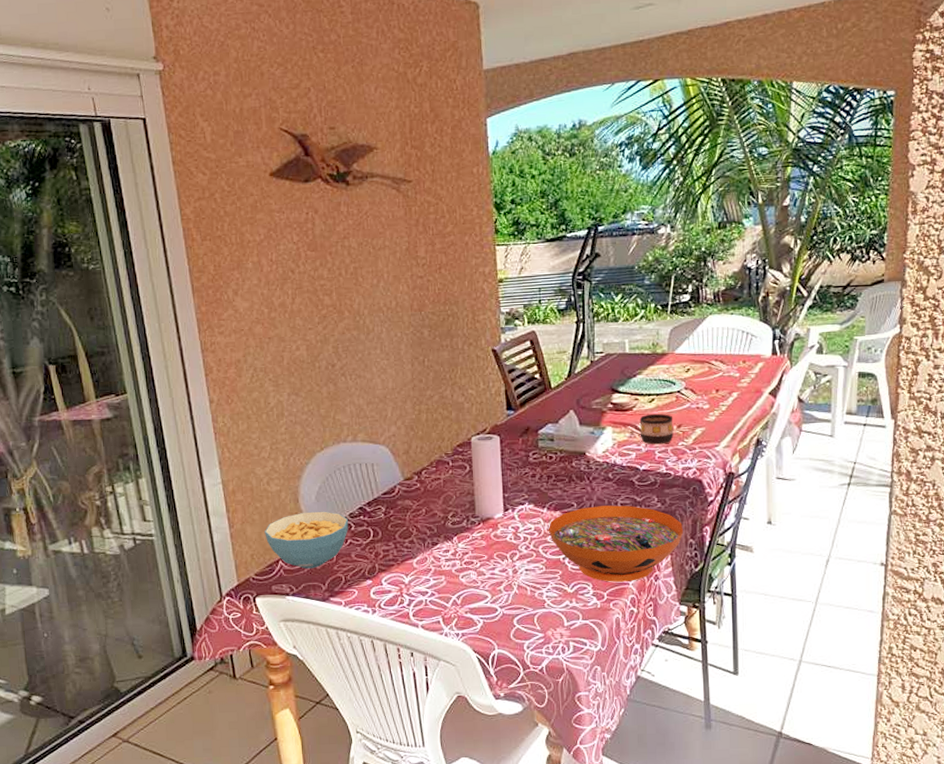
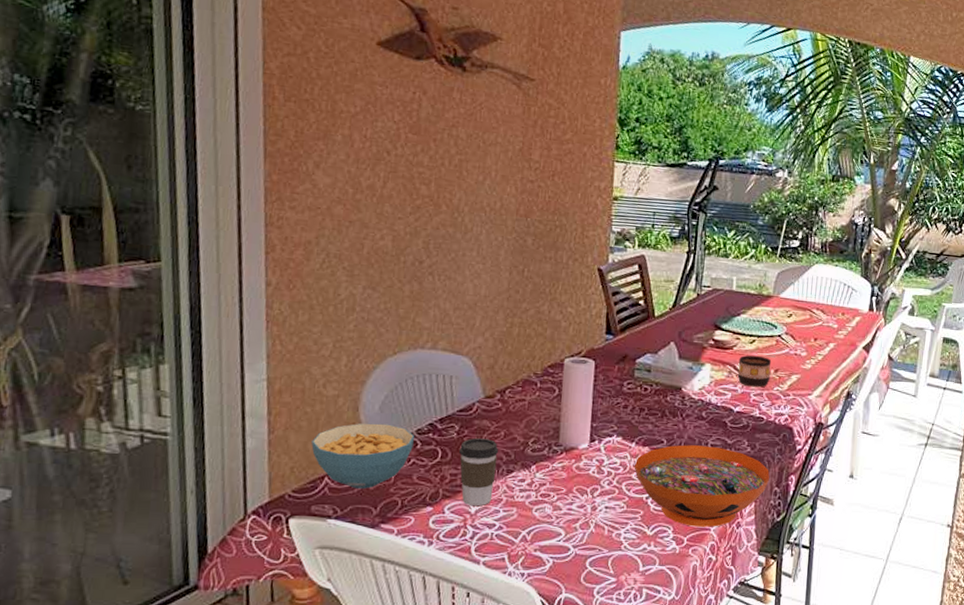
coffee cup: none [388,516,423,577] -> present [459,437,499,507]

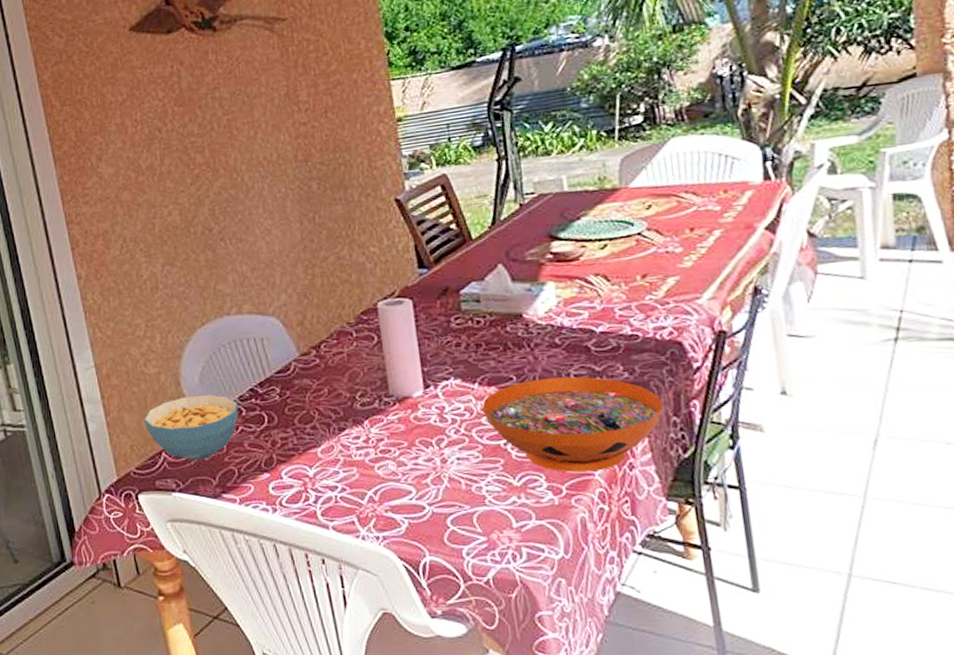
coffee cup: present [459,437,499,507] -> none [285,397,329,469]
cup: present [737,355,772,388] -> none [589,261,638,301]

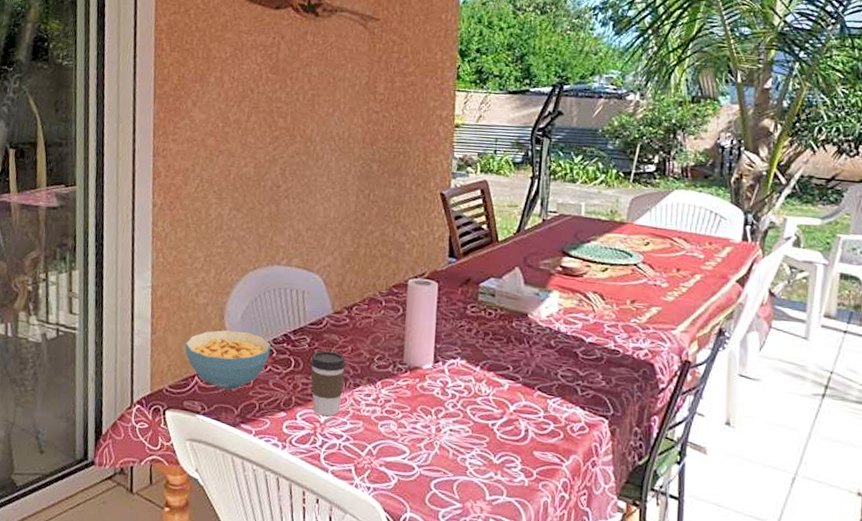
coffee cup: none [285,397,329,469] -> present [310,350,347,417]
decorative bowl: present [481,376,662,473] -> none [479,372,628,463]

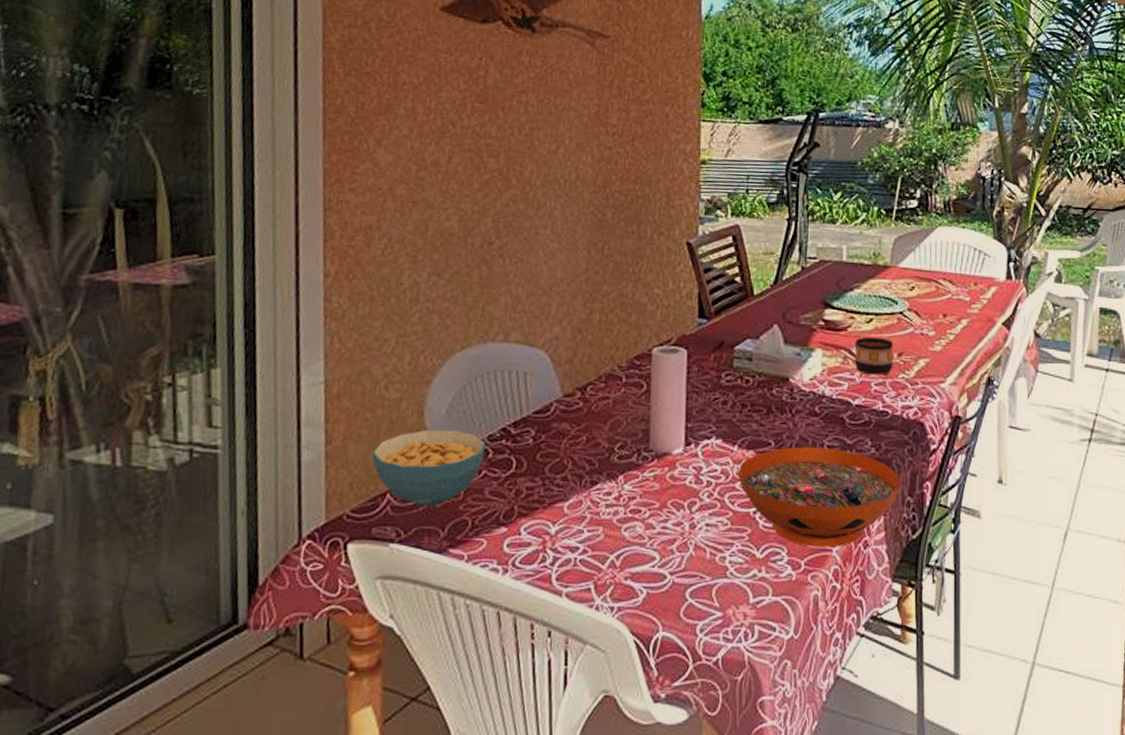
coffee cup: present [310,350,347,417] -> none [536,443,581,526]
decorative bowl: none [479,372,628,463] -> present [737,447,900,547]
cup: none [588,283,627,319] -> present [854,336,894,375]

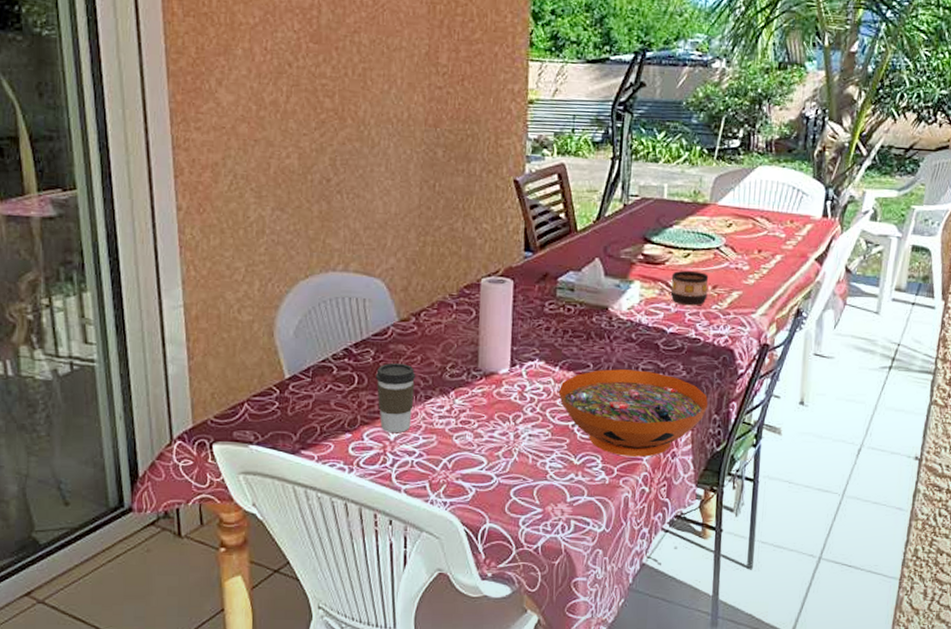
cereal bowl: present [372,429,487,507] -> none [230,348,331,415]
coffee cup: none [536,443,581,526] -> present [376,362,416,433]

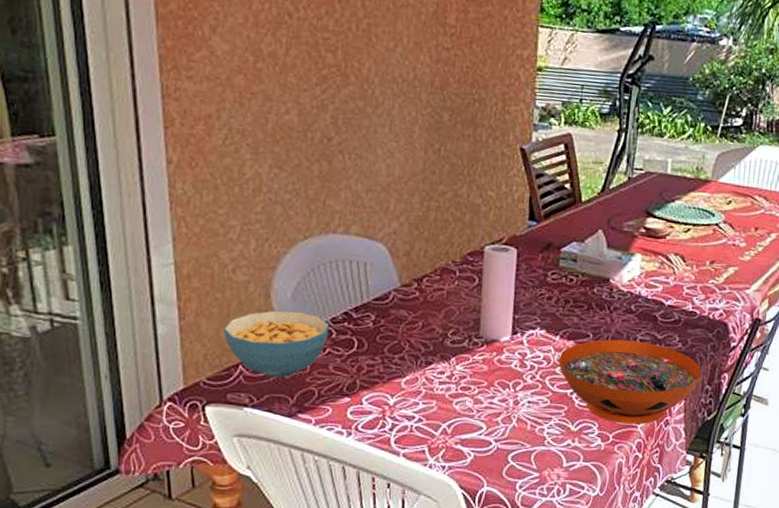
cereal bowl: none [230,348,331,415] -> present [224,310,330,378]
coffee cup: present [376,362,416,433] -> none [376,327,417,398]
cup: present [670,270,709,306] -> none [670,245,707,280]

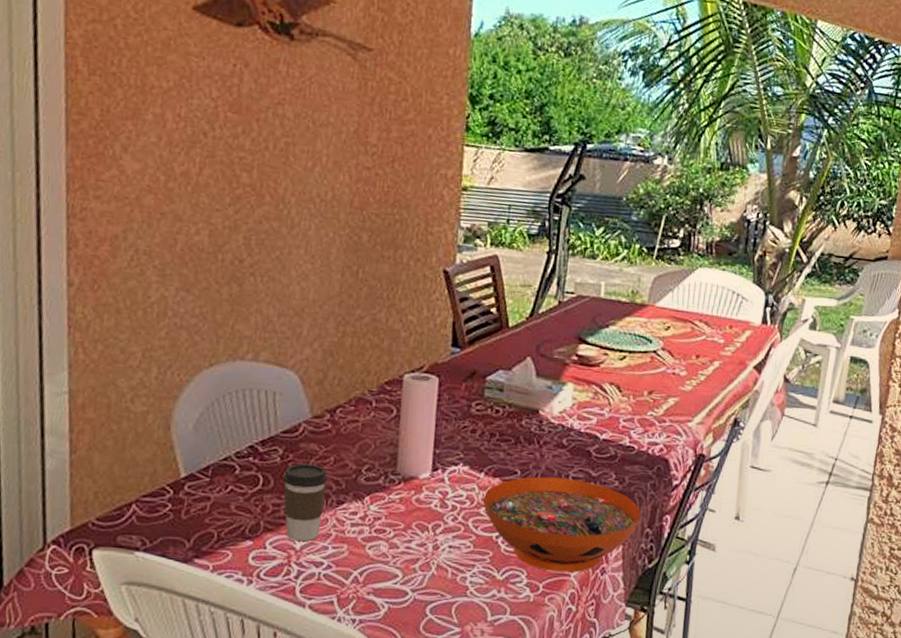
cereal bowl: present [224,310,330,378] -> none [117,443,234,518]
coffee cup: none [376,327,417,398] -> present [283,463,328,542]

